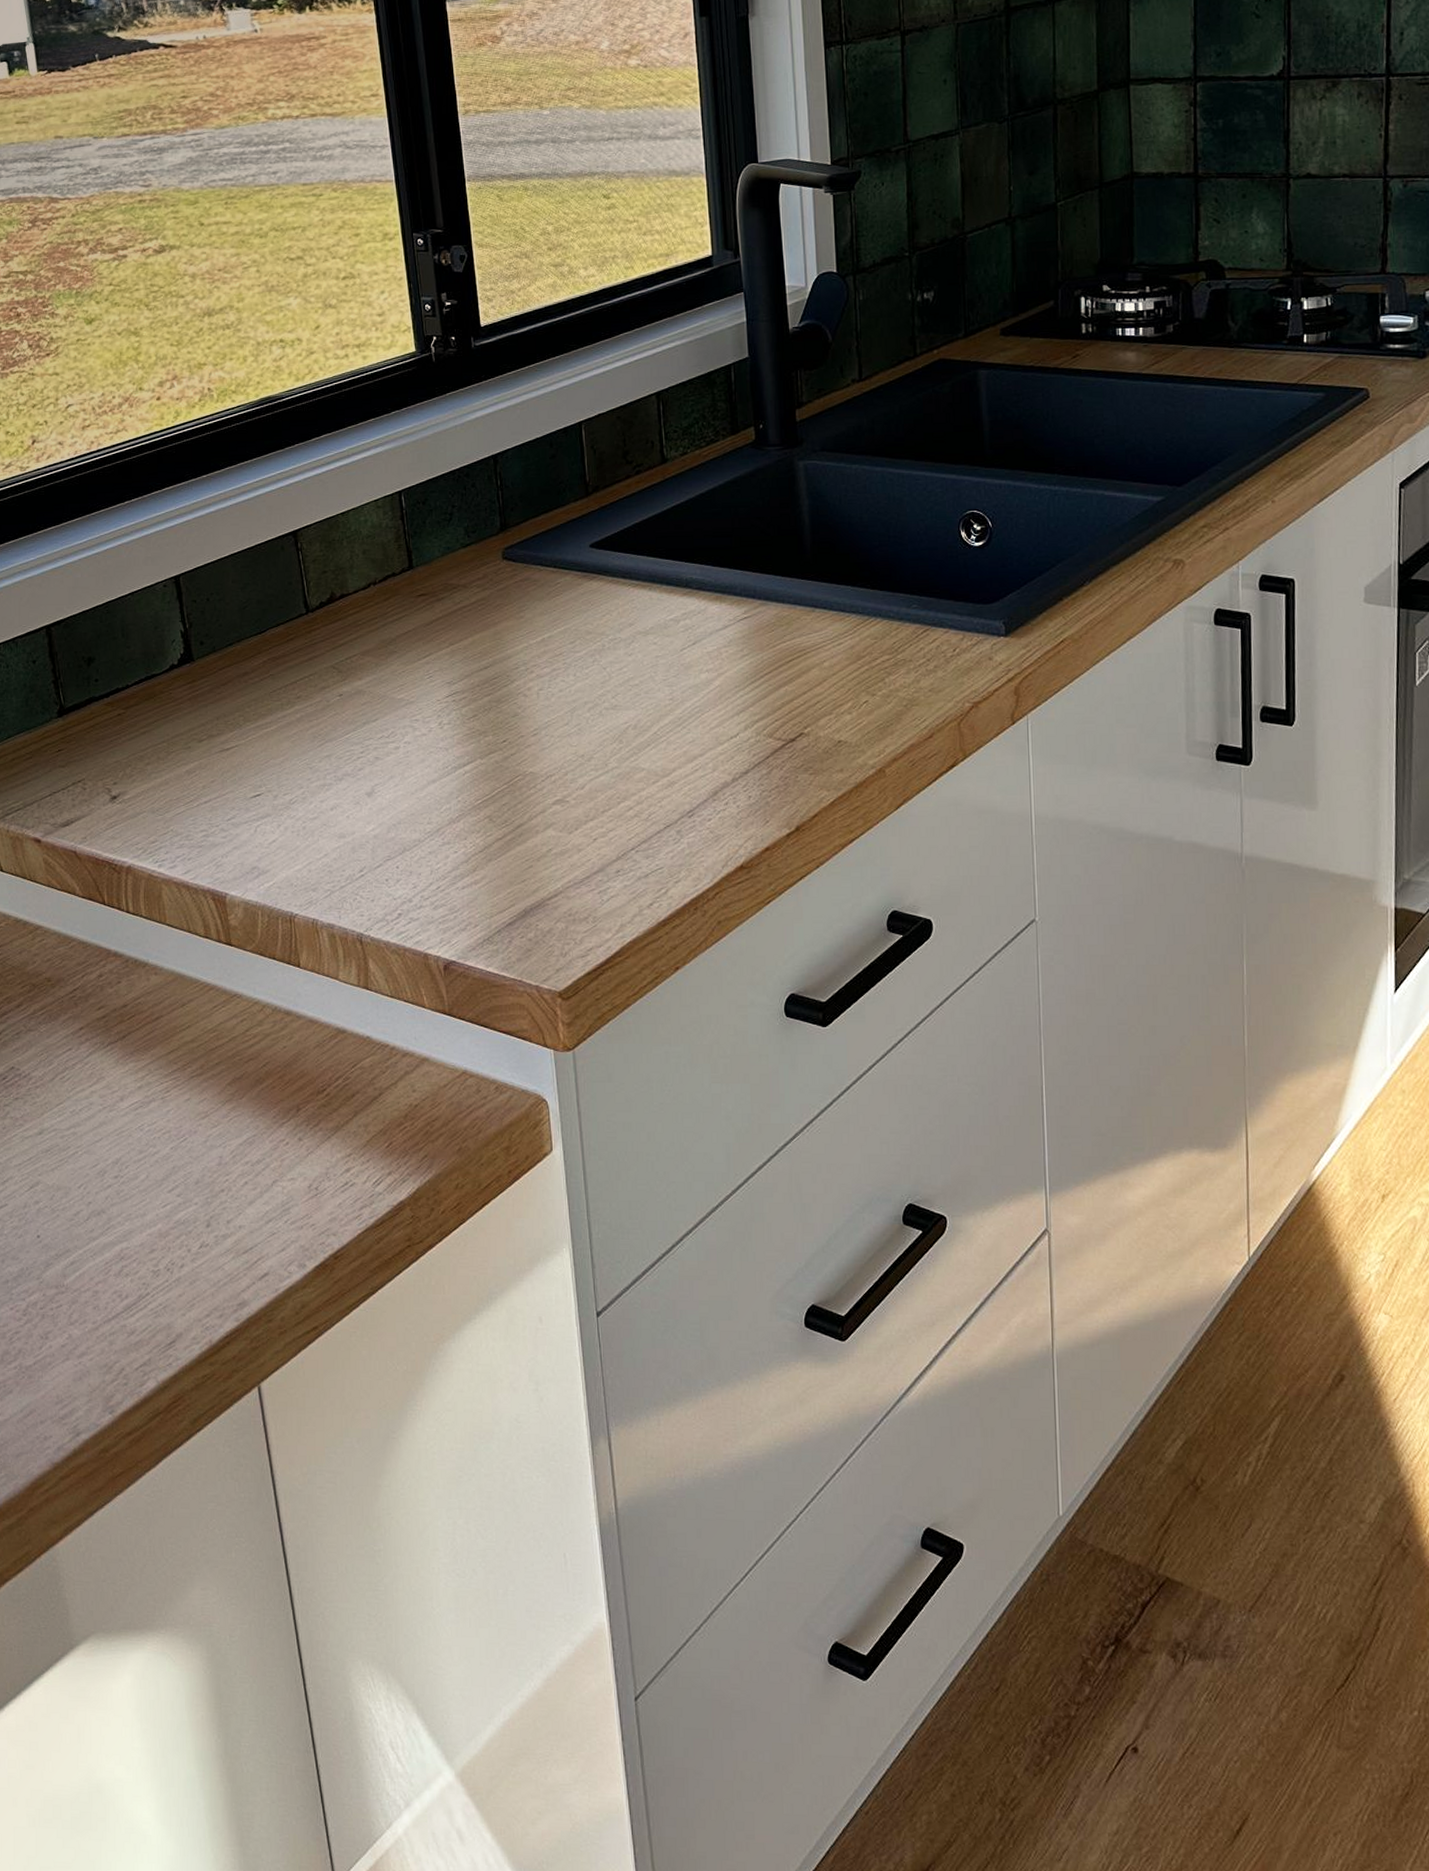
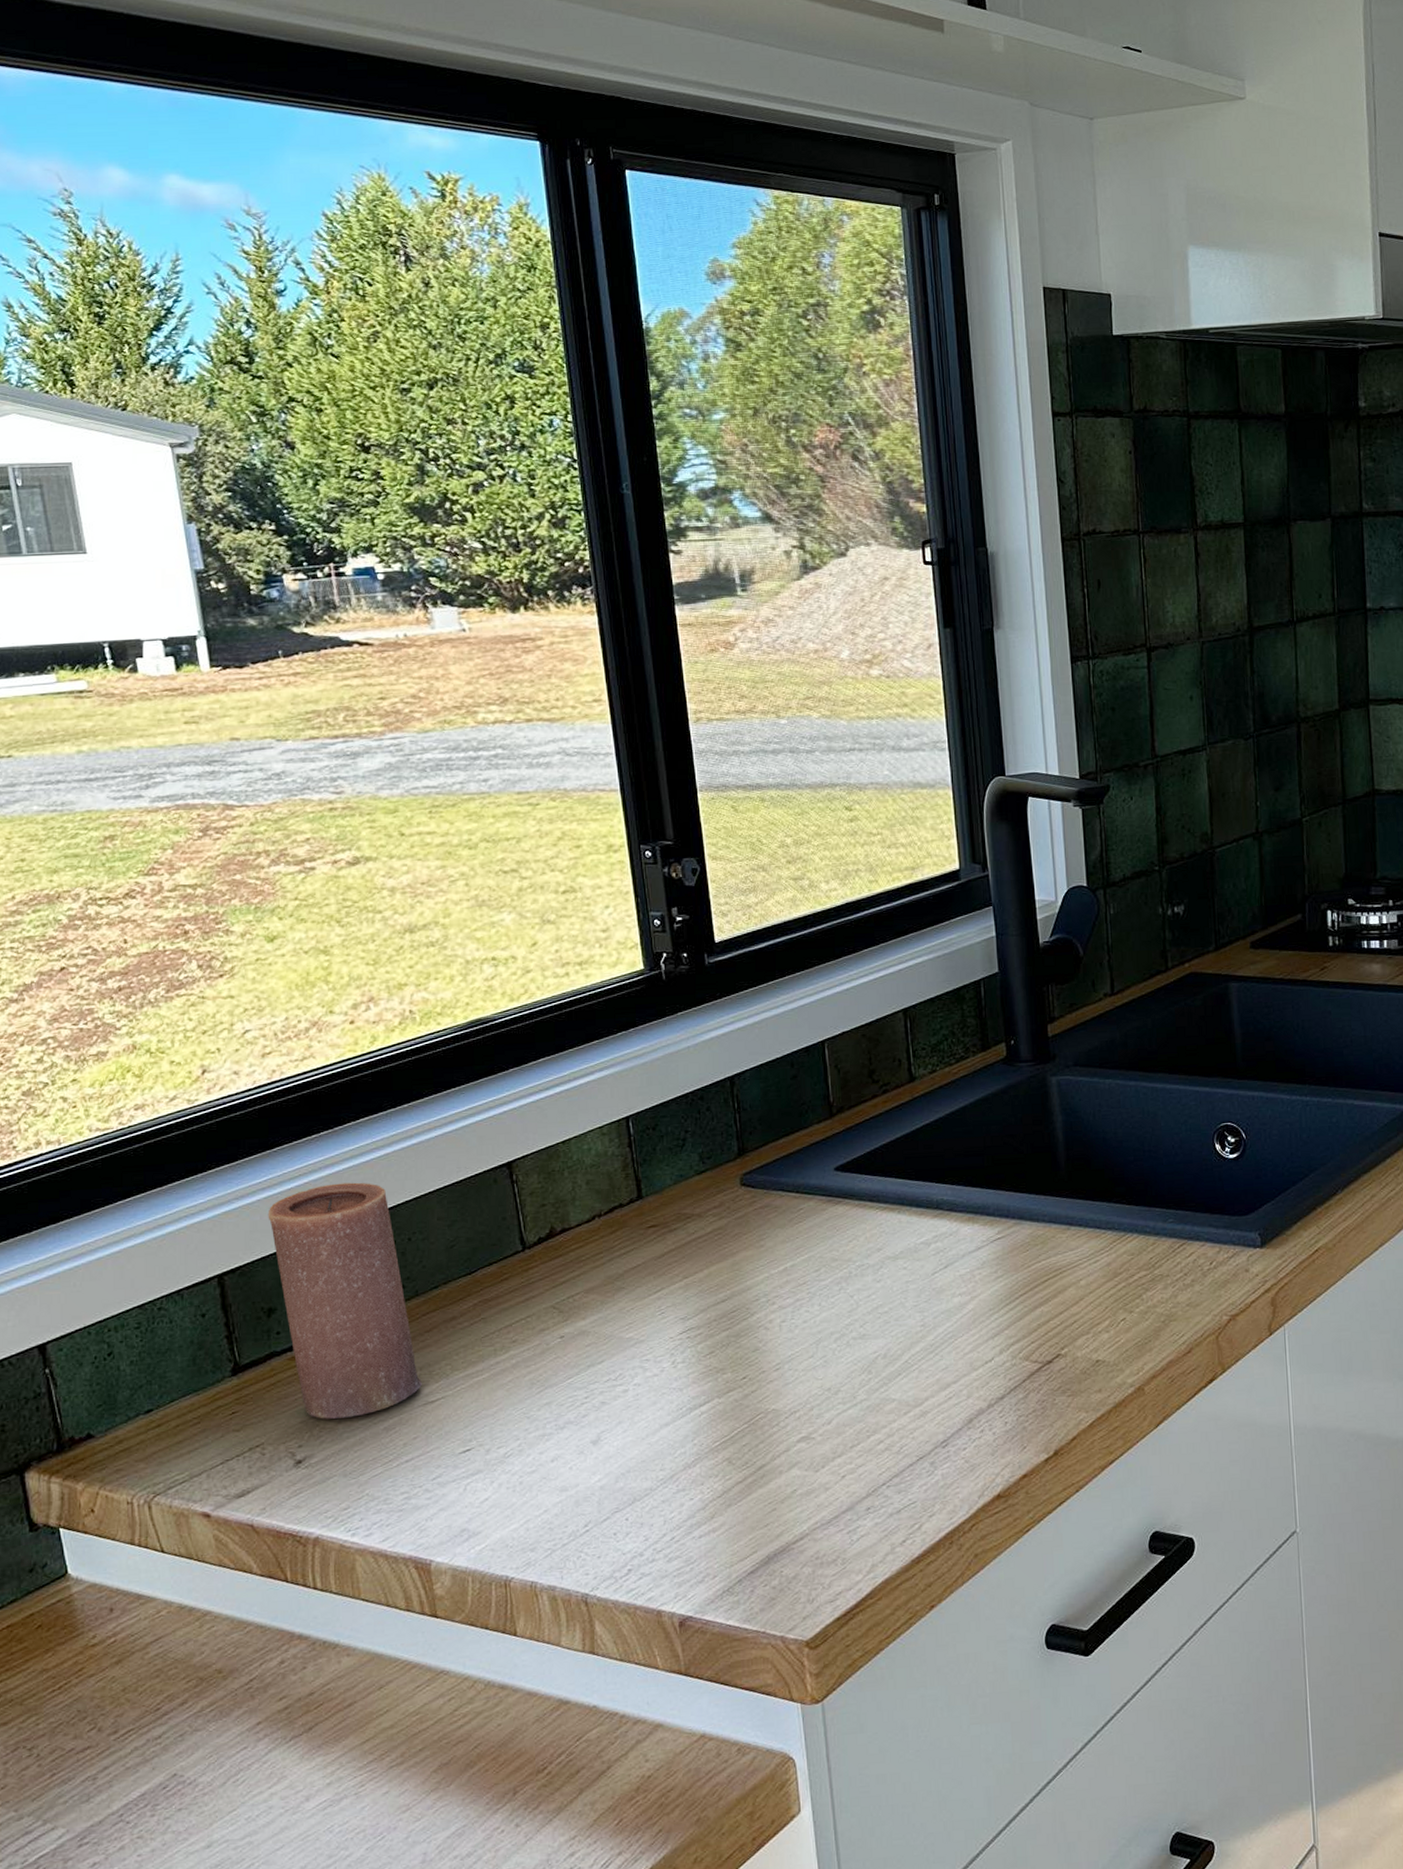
candle: none [87,546,218,760] -> present [268,1182,422,1419]

